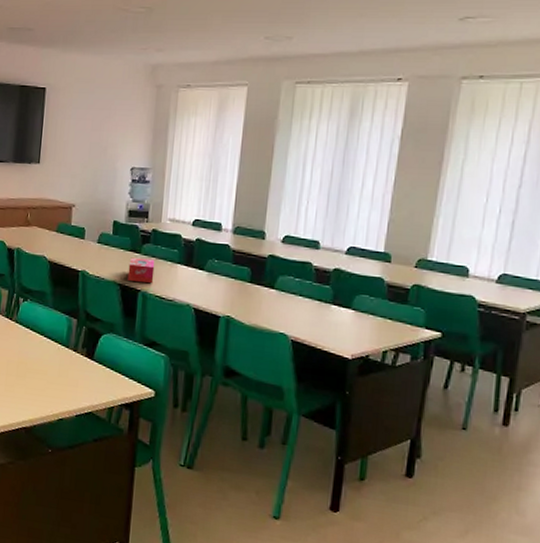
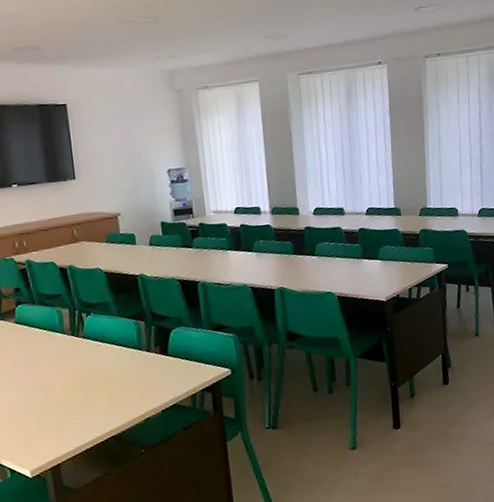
tissue box: present [127,257,155,284] -> none [183,250,210,275]

